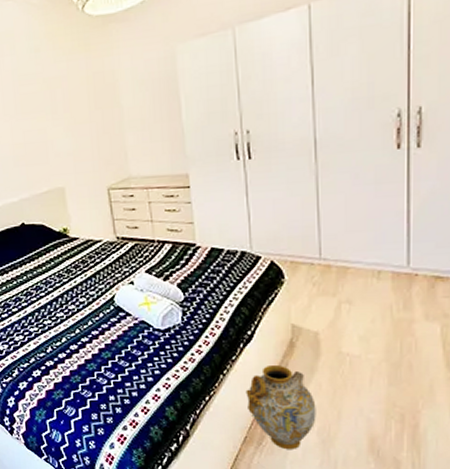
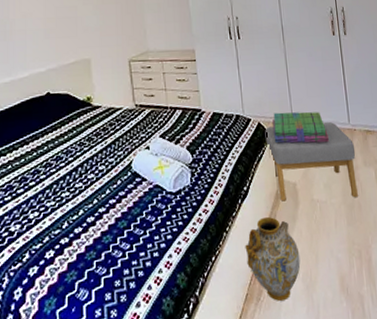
footstool: none [279,264,413,356] -> present [265,122,358,202]
stack of books: none [291,249,372,289] -> present [272,111,329,144]

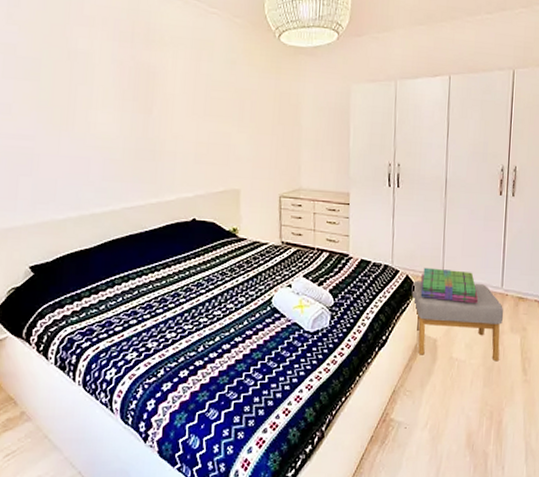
ceramic jug: present [245,216,301,301] -> none [376,367,430,446]

